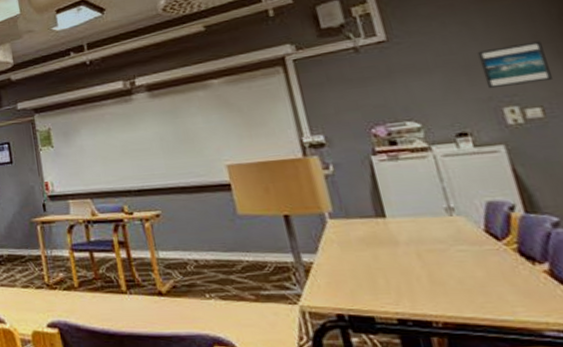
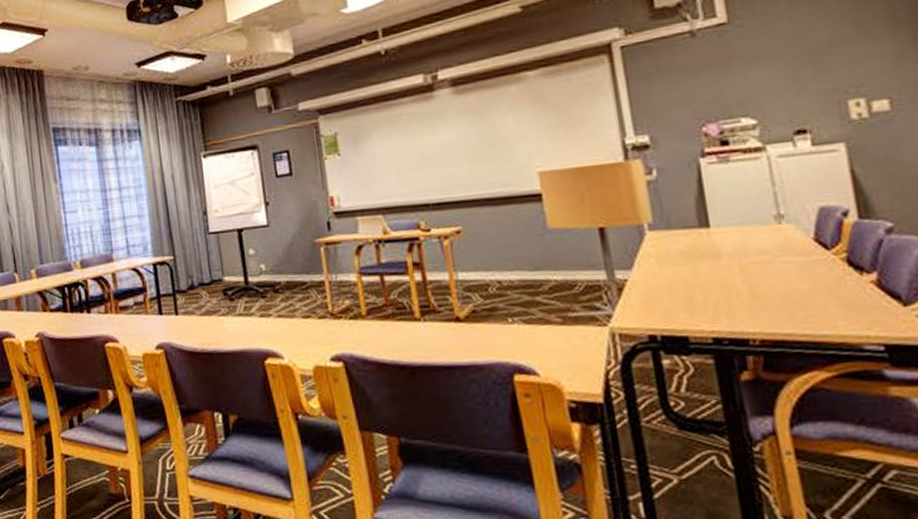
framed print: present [477,40,554,89] -> none [827,21,906,79]

